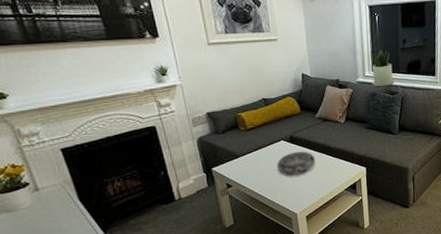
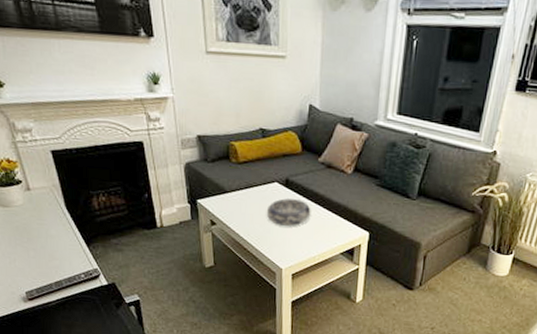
planter: present [372,50,395,87] -> none [394,87,424,137]

